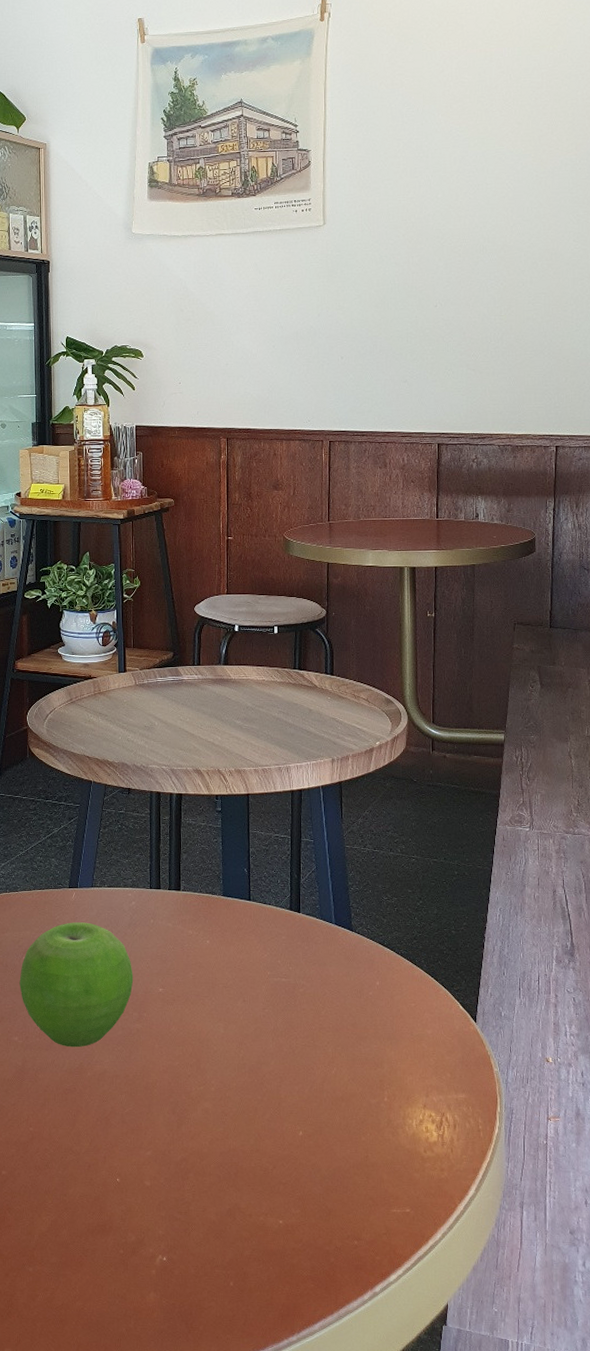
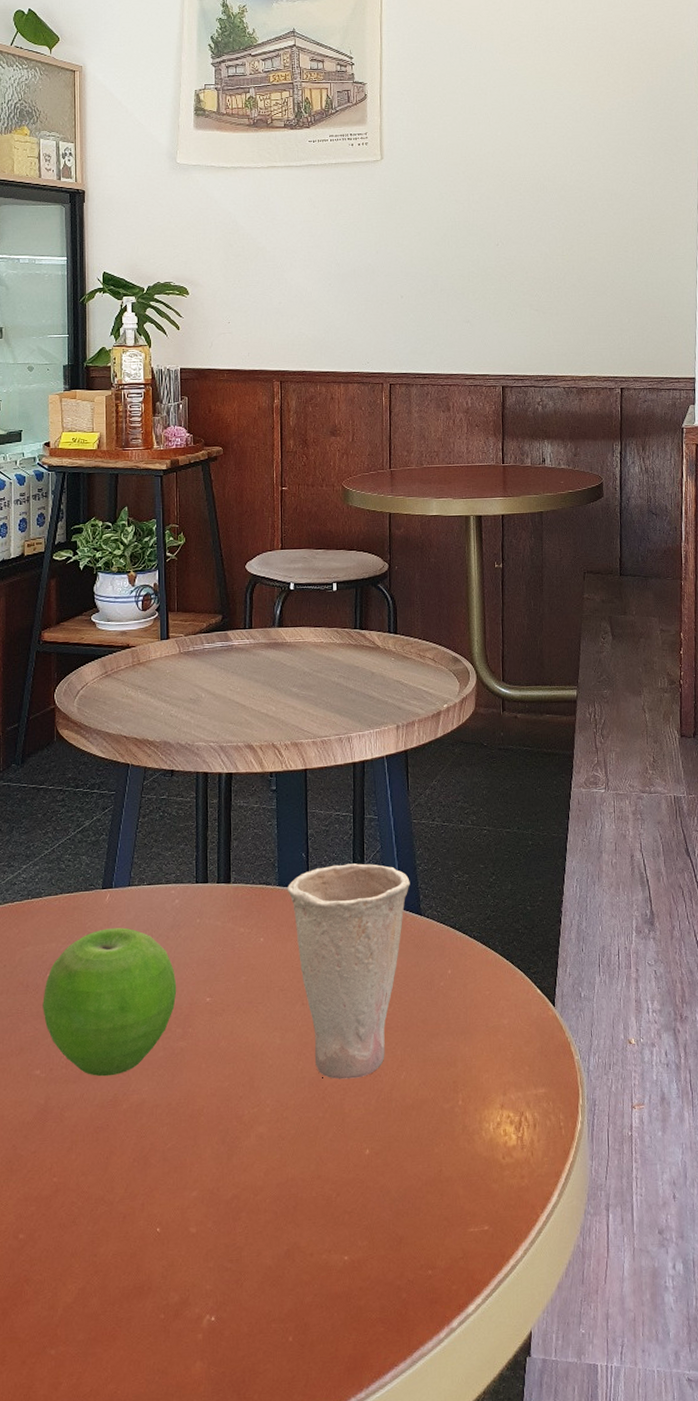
cup: none [230,881,343,1069] -> present [286,863,410,1080]

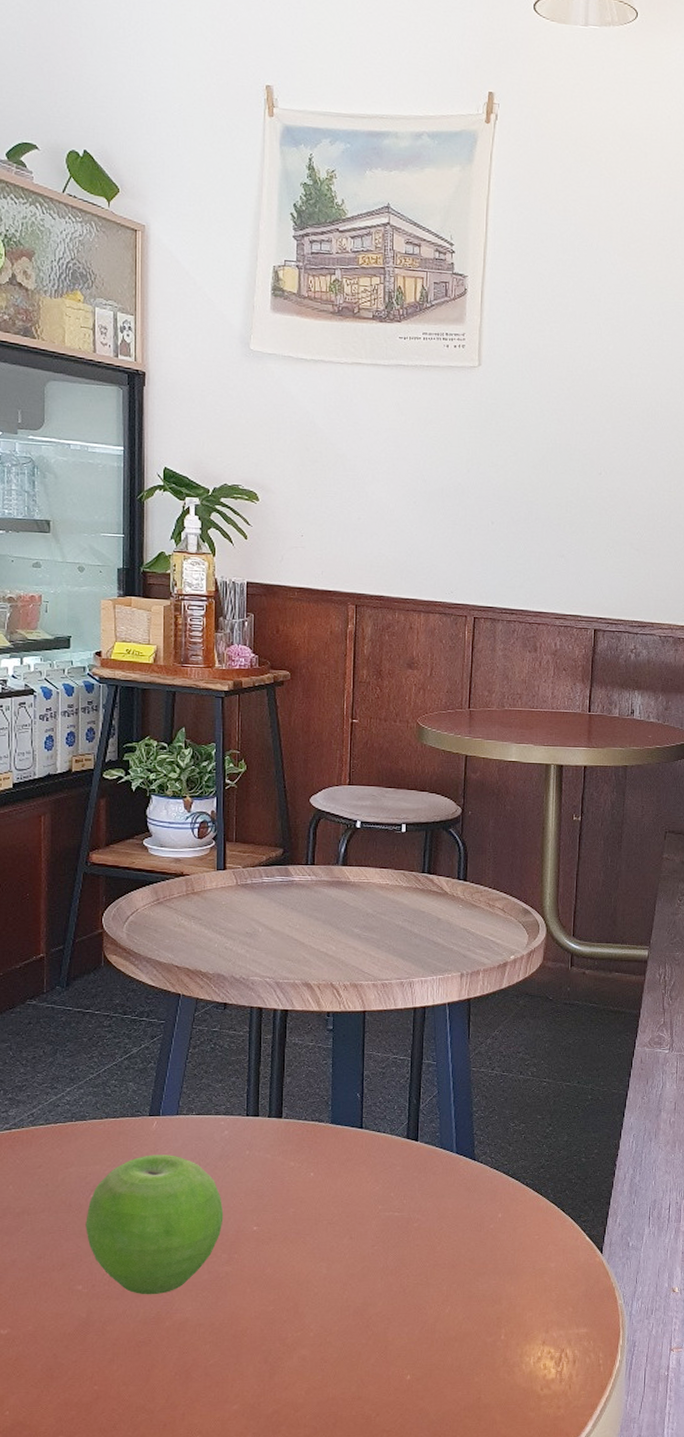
cup: present [286,863,410,1080] -> none [339,1106,466,1310]

